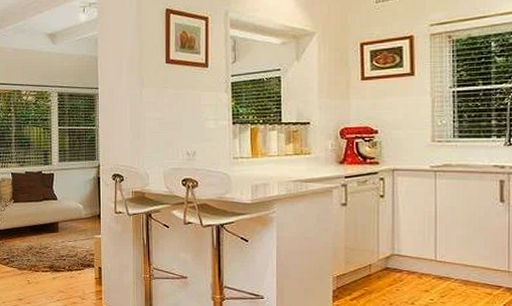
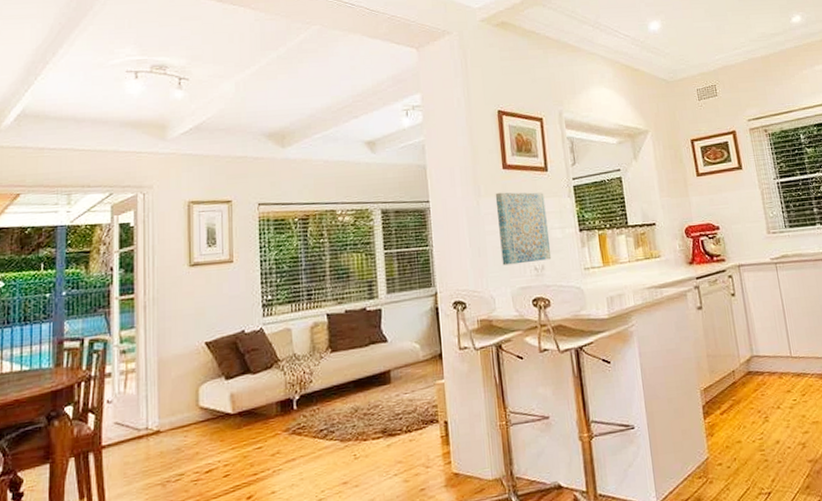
wall art: none [157,84,204,148] -> present [495,192,552,266]

